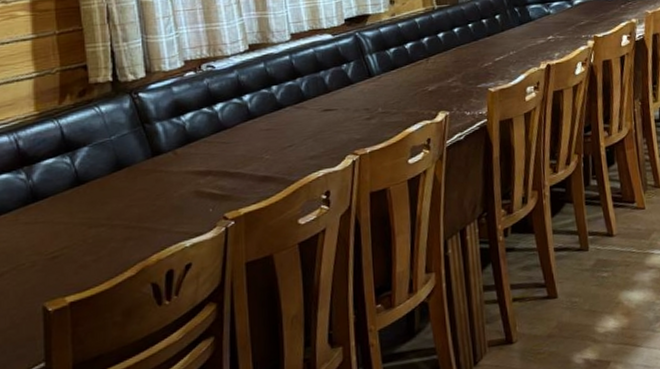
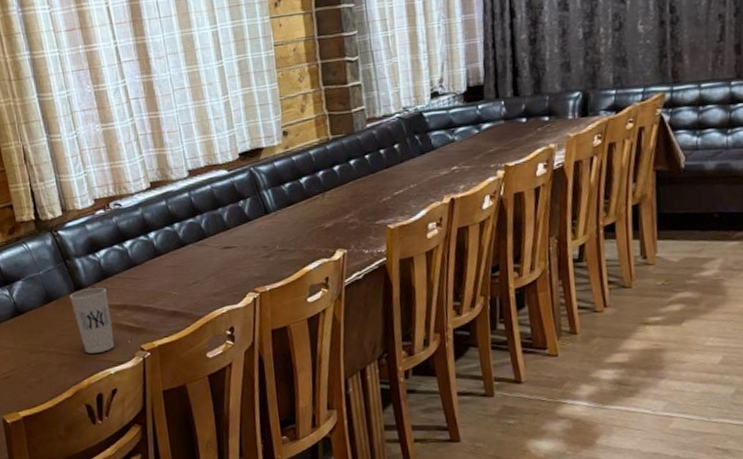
cup: none [145,152,193,225] -> present [69,287,114,354]

